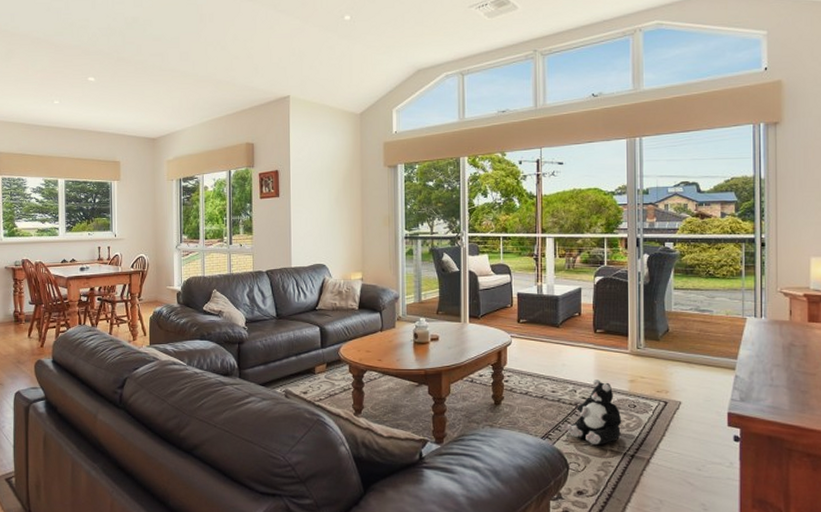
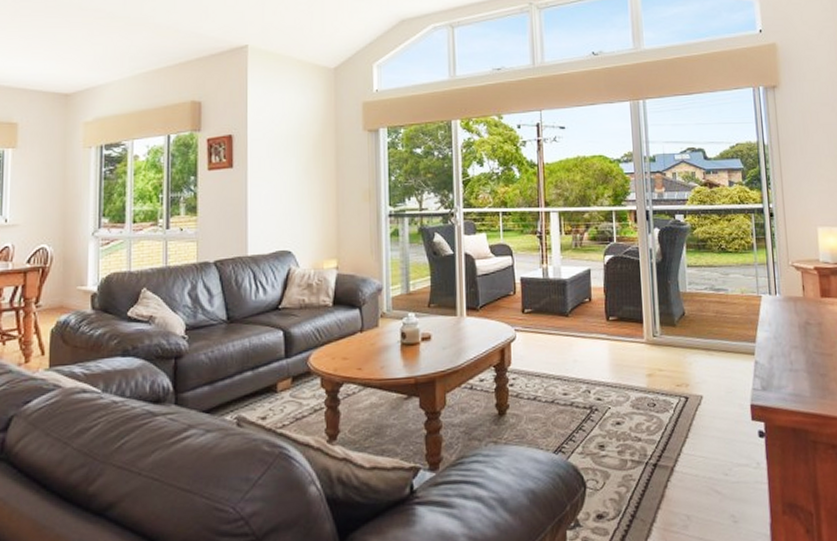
plush toy: present [567,380,622,446] -> none [581,376,642,456]

